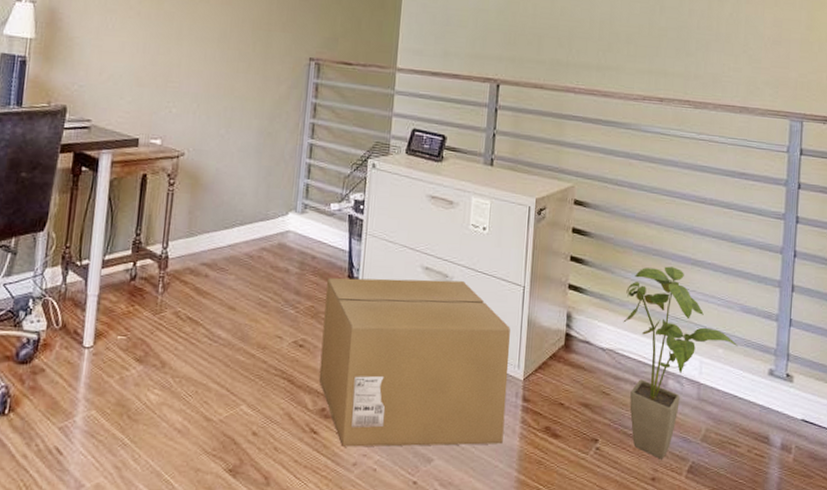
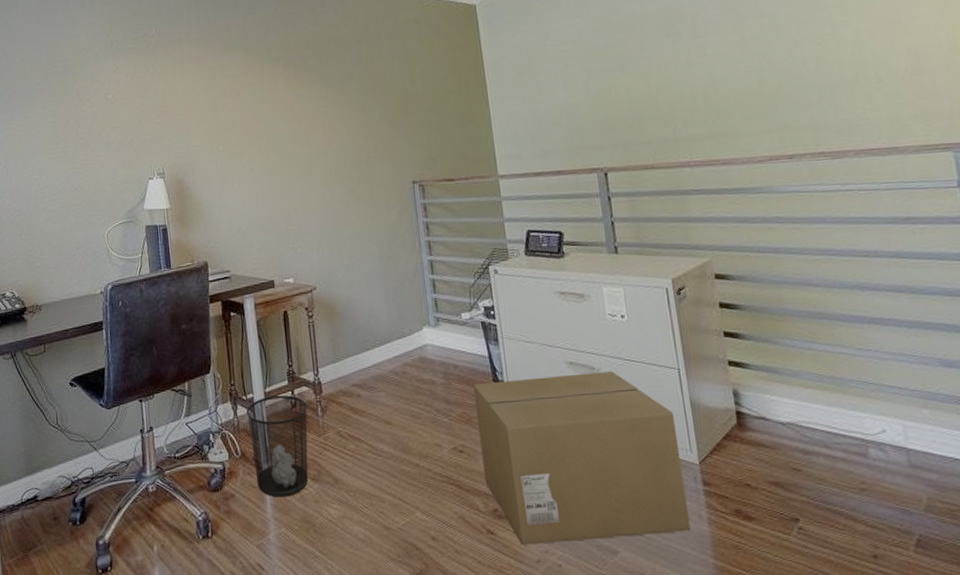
waste bin: none [74,264,149,377] -> present [246,394,309,498]
house plant: present [623,266,738,459] -> none [796,328,947,535]

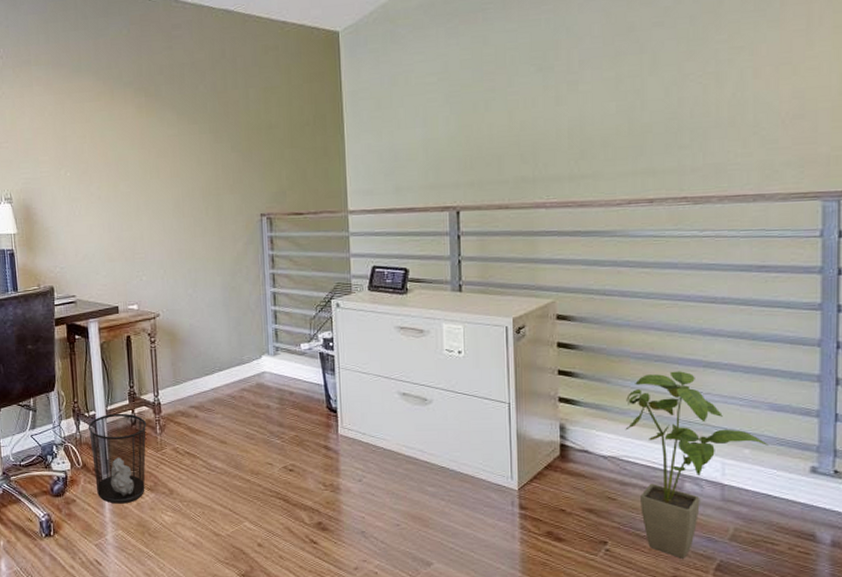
box: present [472,371,691,545] -> none [306,403,503,554]
house plant: none [796,328,947,535] -> present [625,371,769,559]

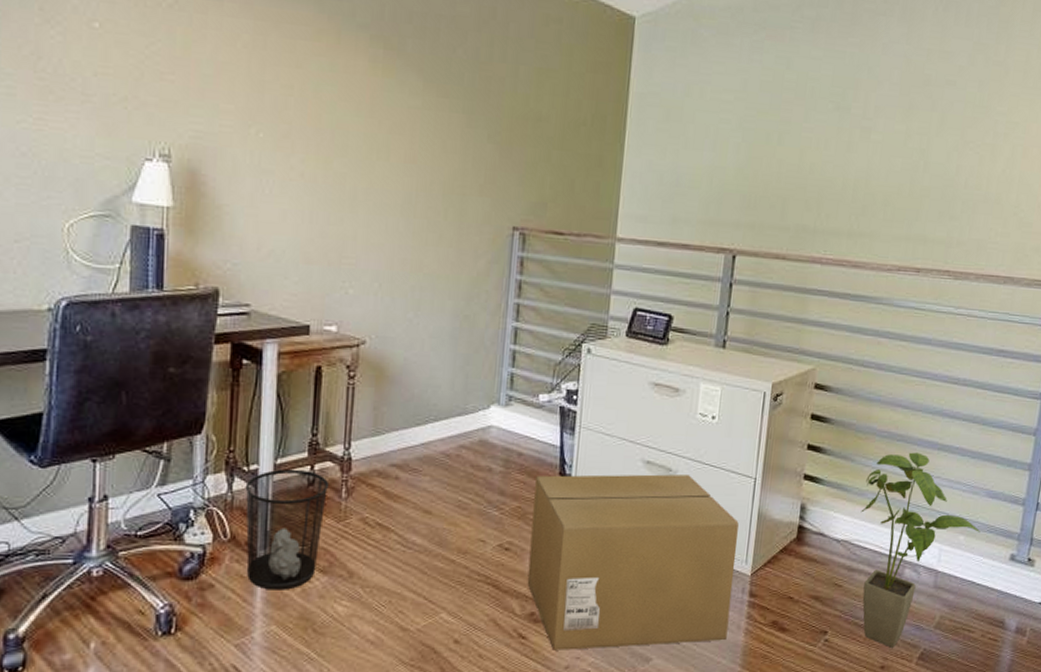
box: none [306,403,503,554] -> present [527,474,739,650]

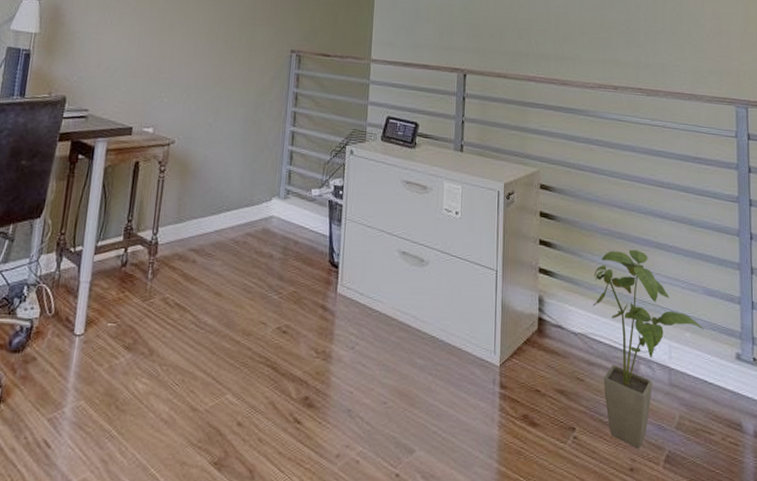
waste bin: present [245,469,330,590] -> none [65,251,139,366]
box: present [527,474,739,650] -> none [302,263,485,438]

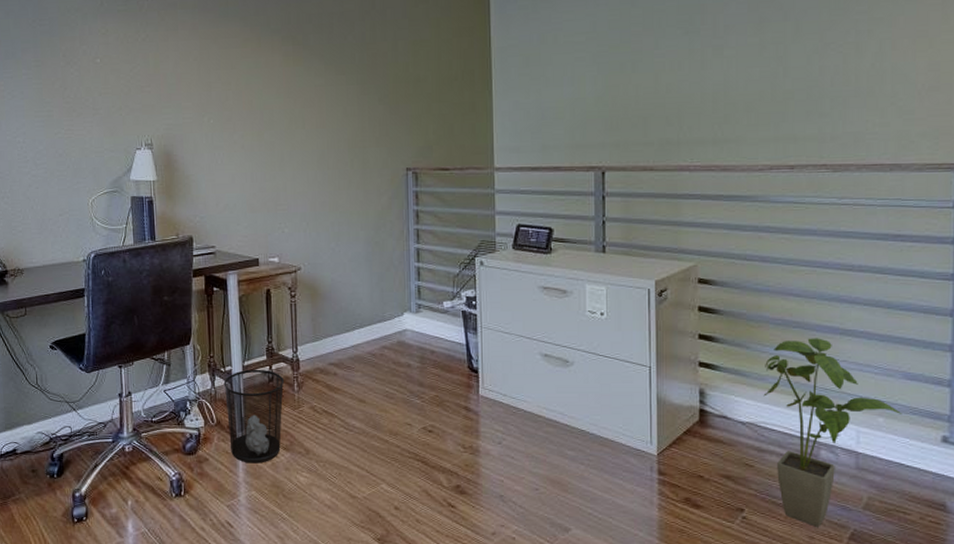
waste bin: none [65,251,139,366] -> present [223,369,285,464]

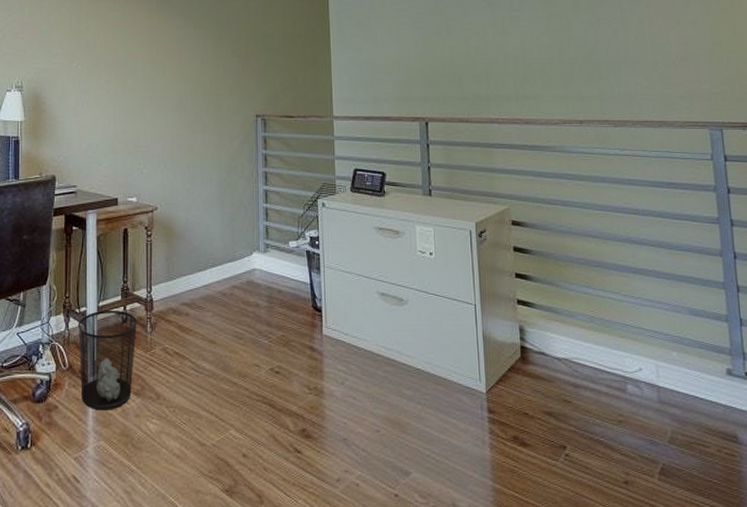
house plant: present [763,338,902,527] -> none [573,276,692,463]

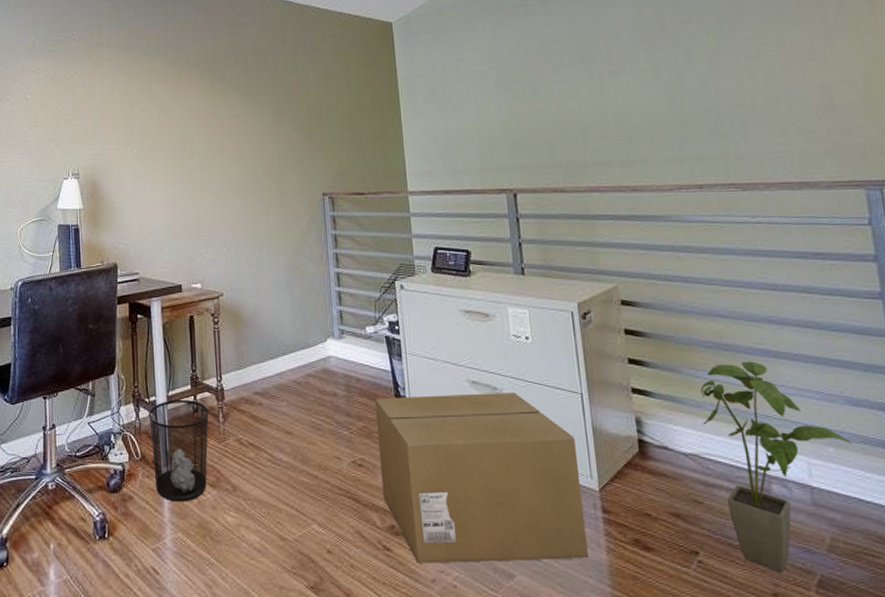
box: none [293,304,474,464] -> present [374,393,589,564]
house plant: none [573,276,692,463] -> present [700,361,853,573]

